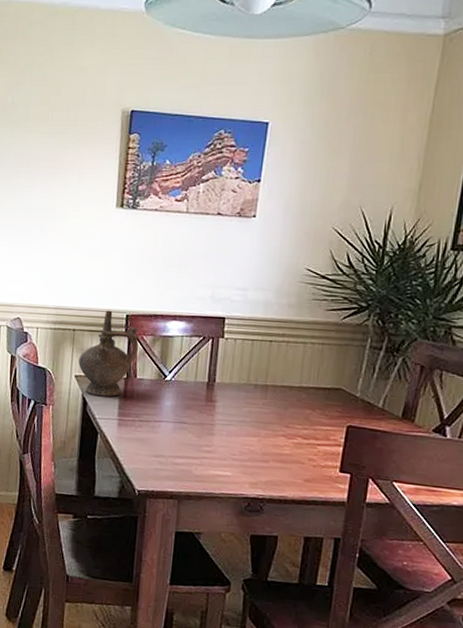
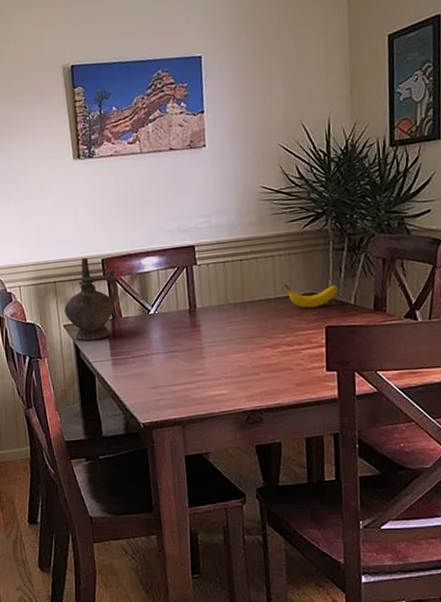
banana: none [310,373,369,404] -> present [283,283,339,308]

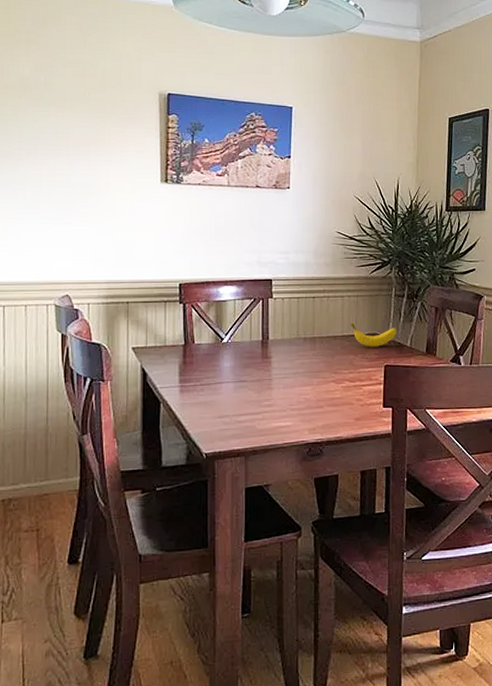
ceremonial vessel: present [64,257,119,342] -> none [135,280,193,366]

